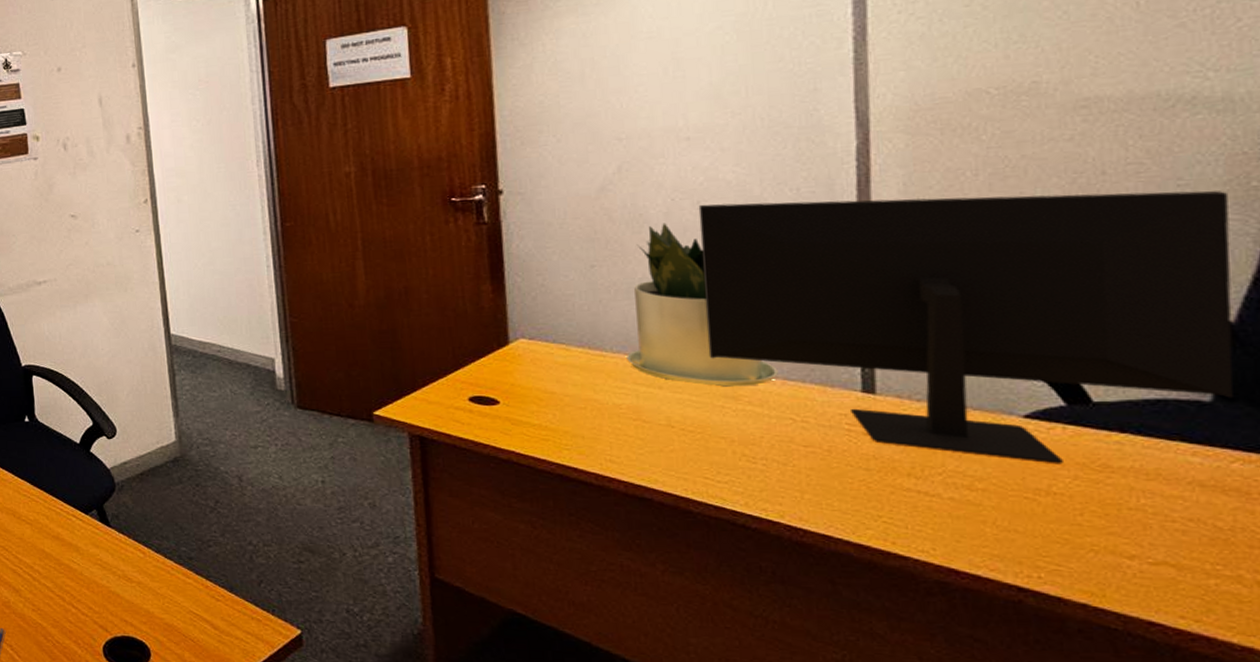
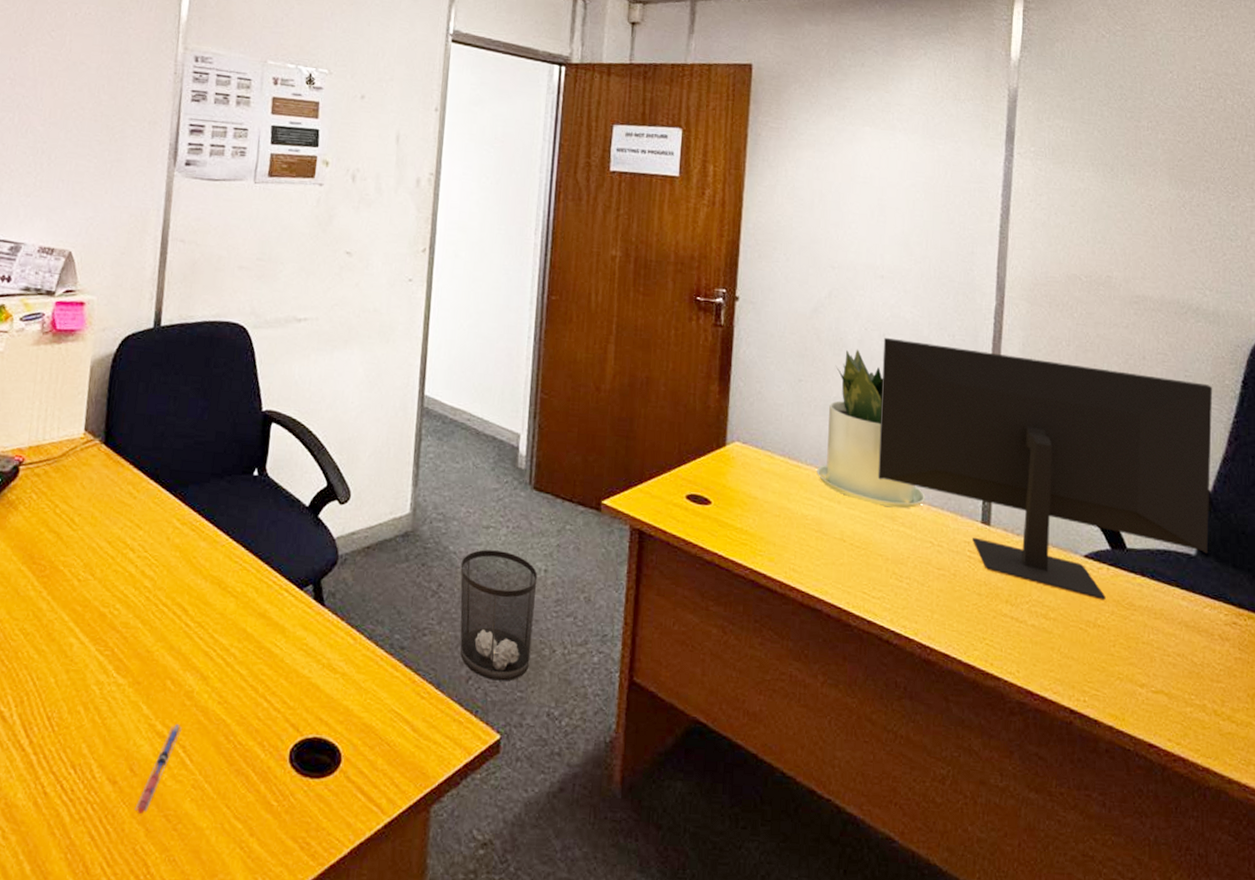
waste bin: none [234,467,321,583] -> present [460,549,538,681]

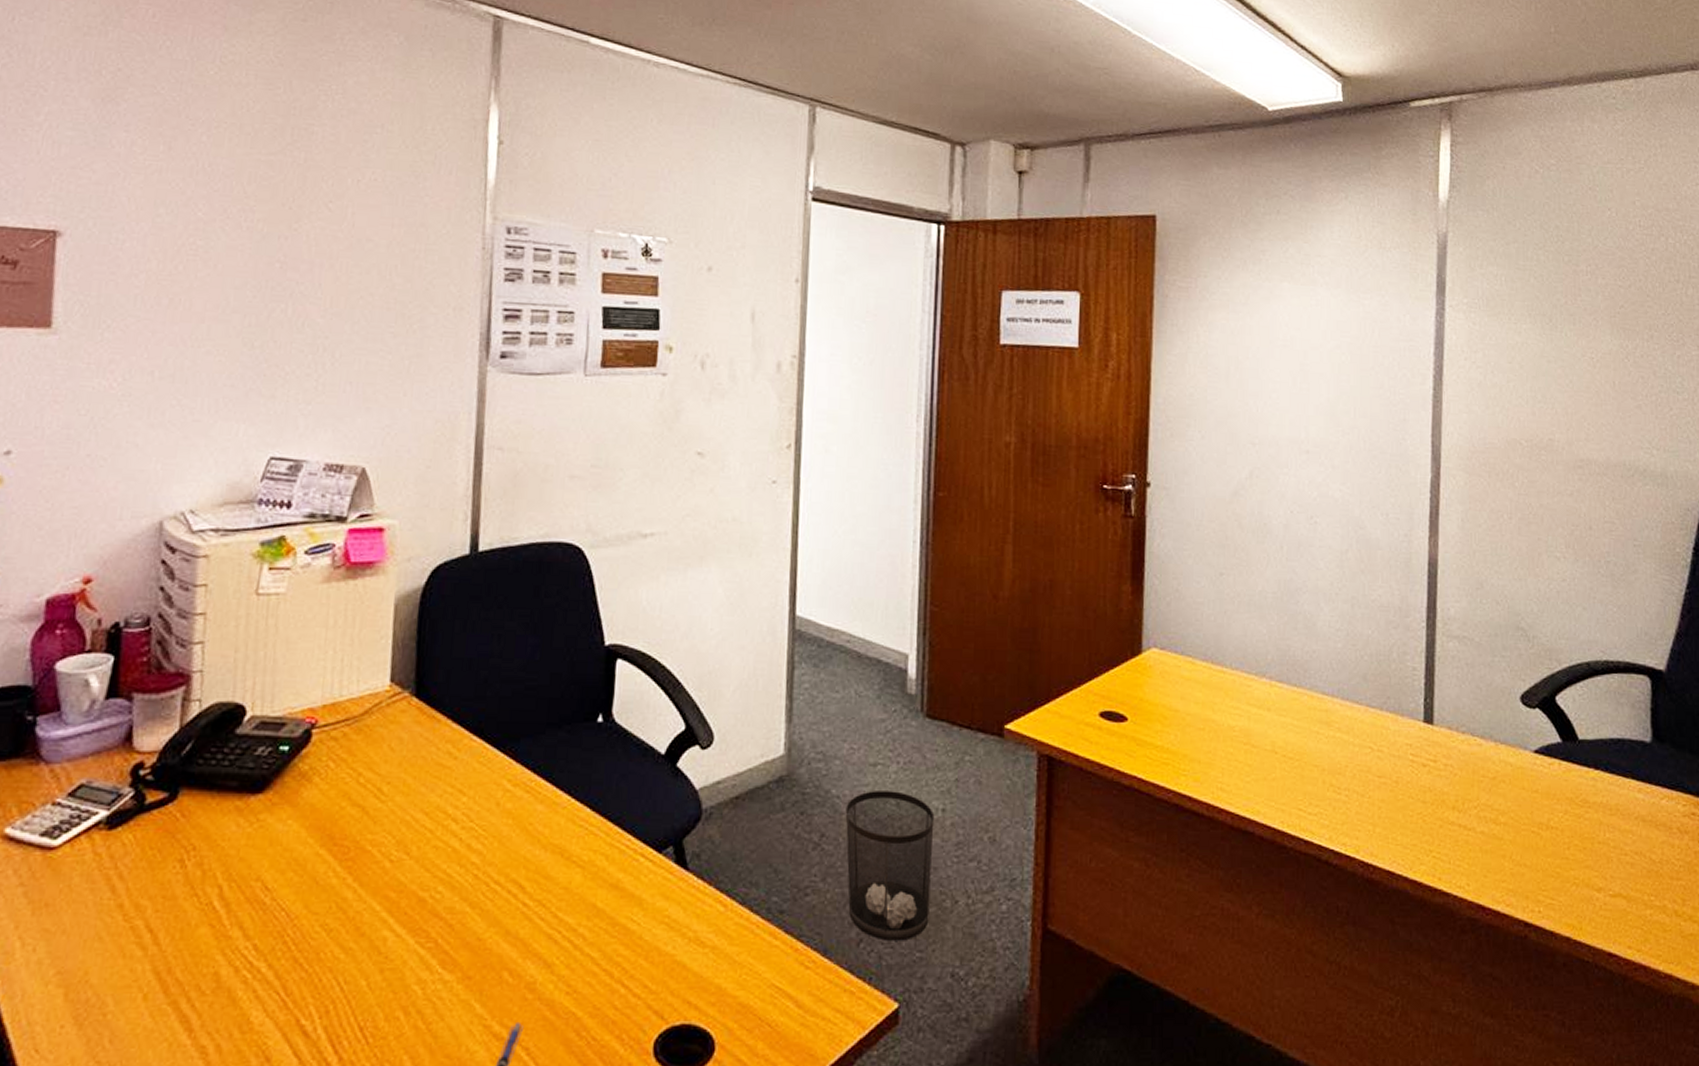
planter: present [817,349,926,509] -> none [1243,535,1363,712]
monitor: present [877,337,1212,601] -> none [1310,520,1664,799]

